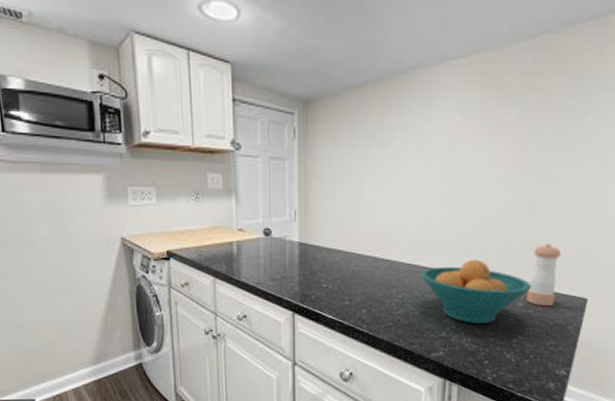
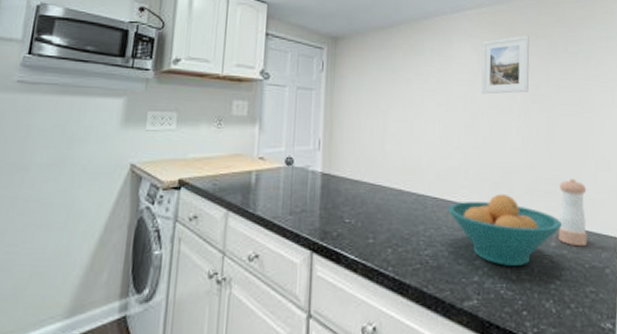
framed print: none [461,87,521,158] -> present [481,35,530,94]

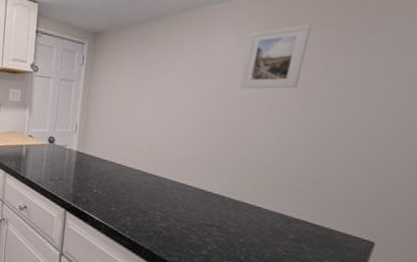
fruit bowl: present [447,193,563,266] -> none [185,185,307,250]
pepper shaker: present [558,178,588,247] -> none [299,179,346,244]

